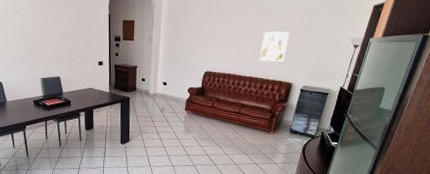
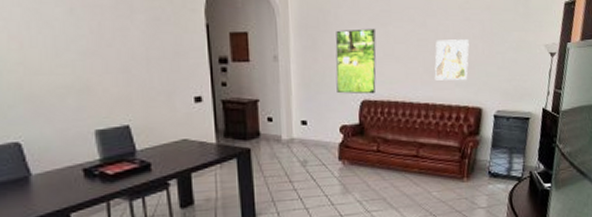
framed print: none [189,21,221,68] -> present [335,28,377,95]

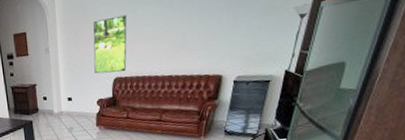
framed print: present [434,39,469,80] -> none [178,13,214,54]

